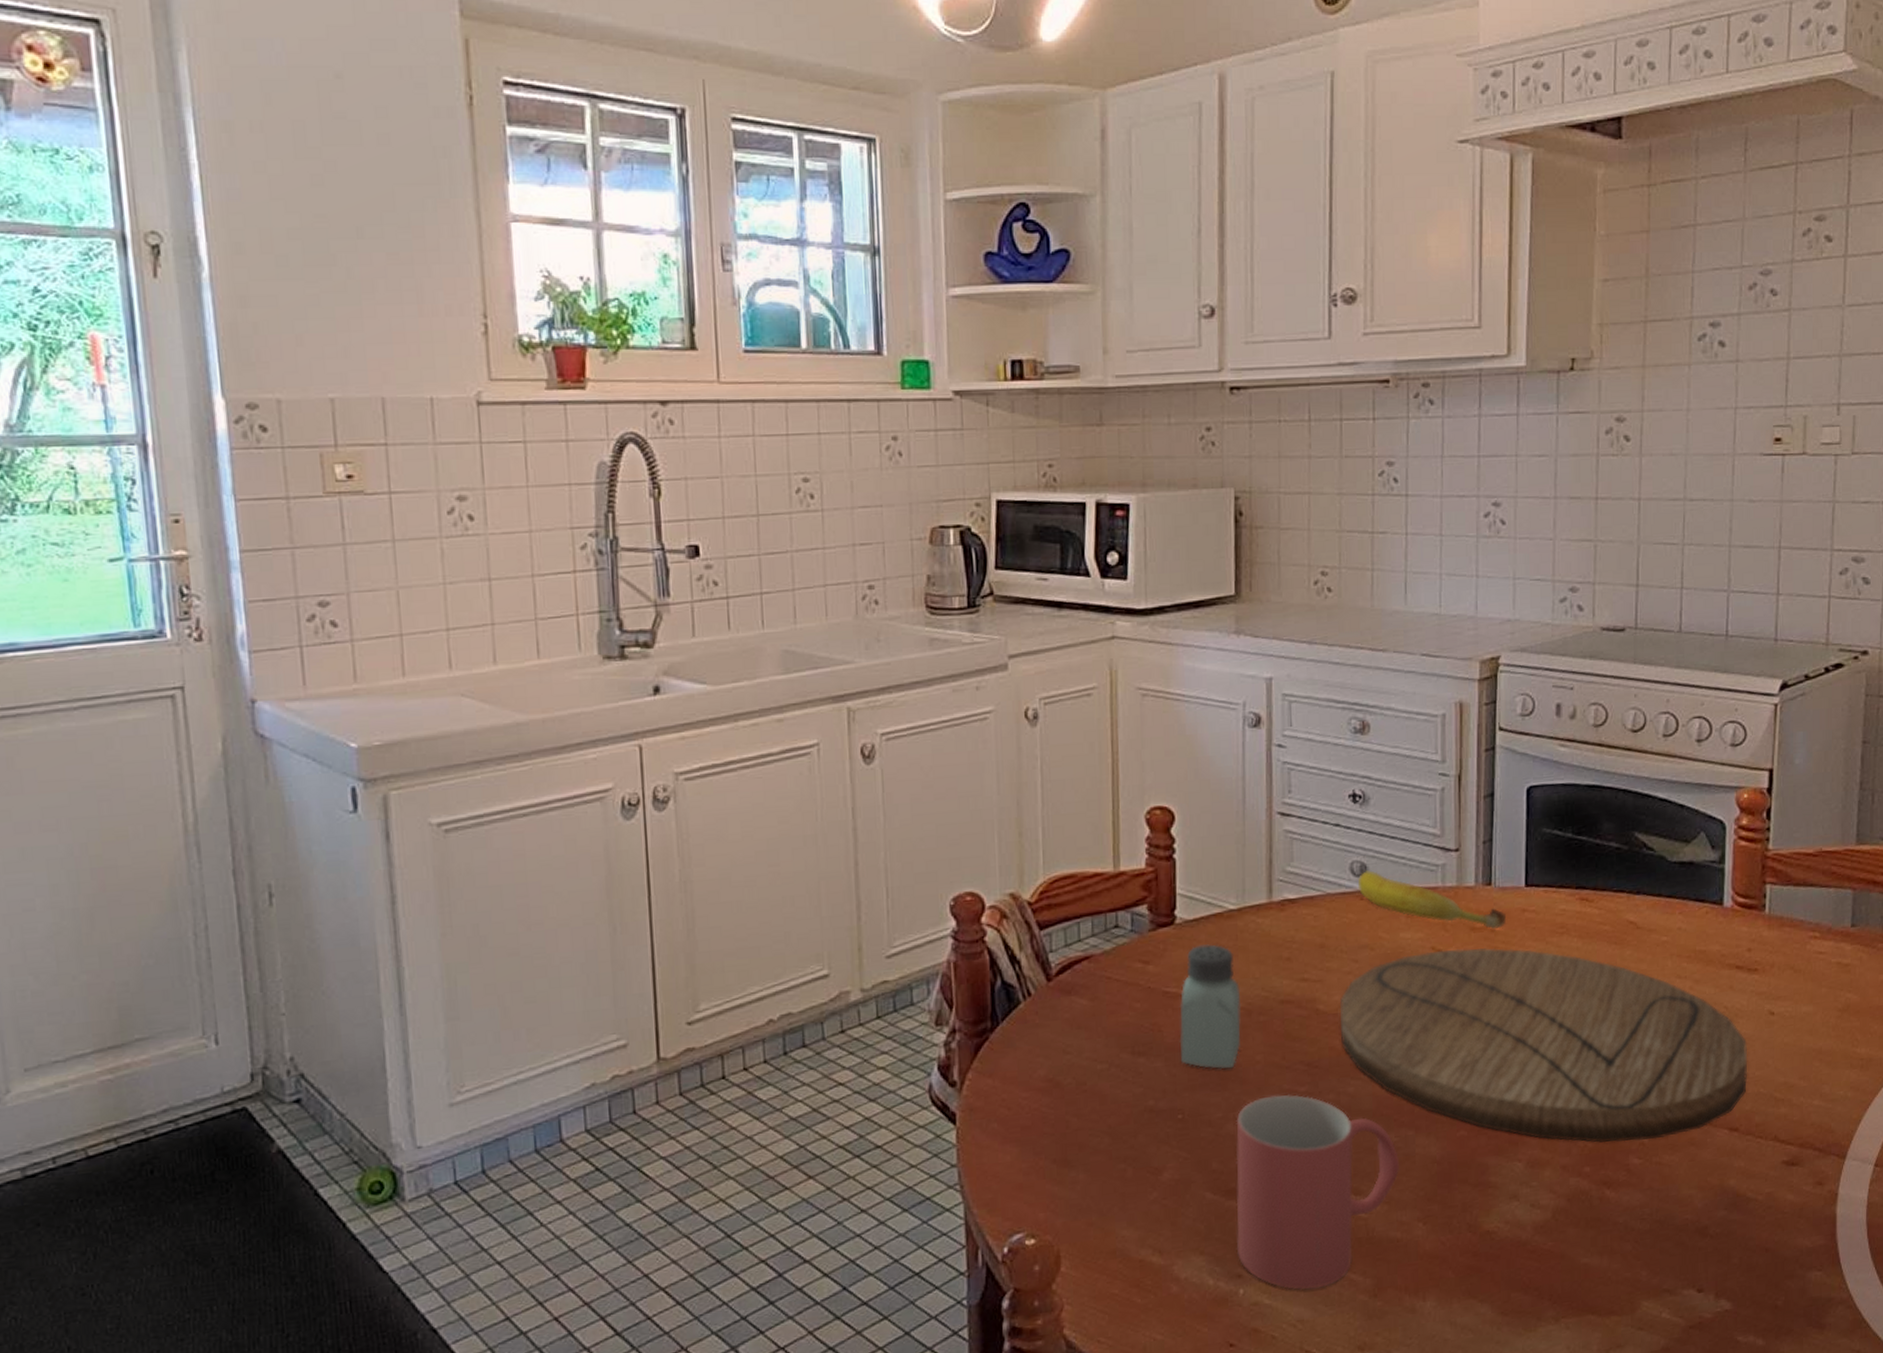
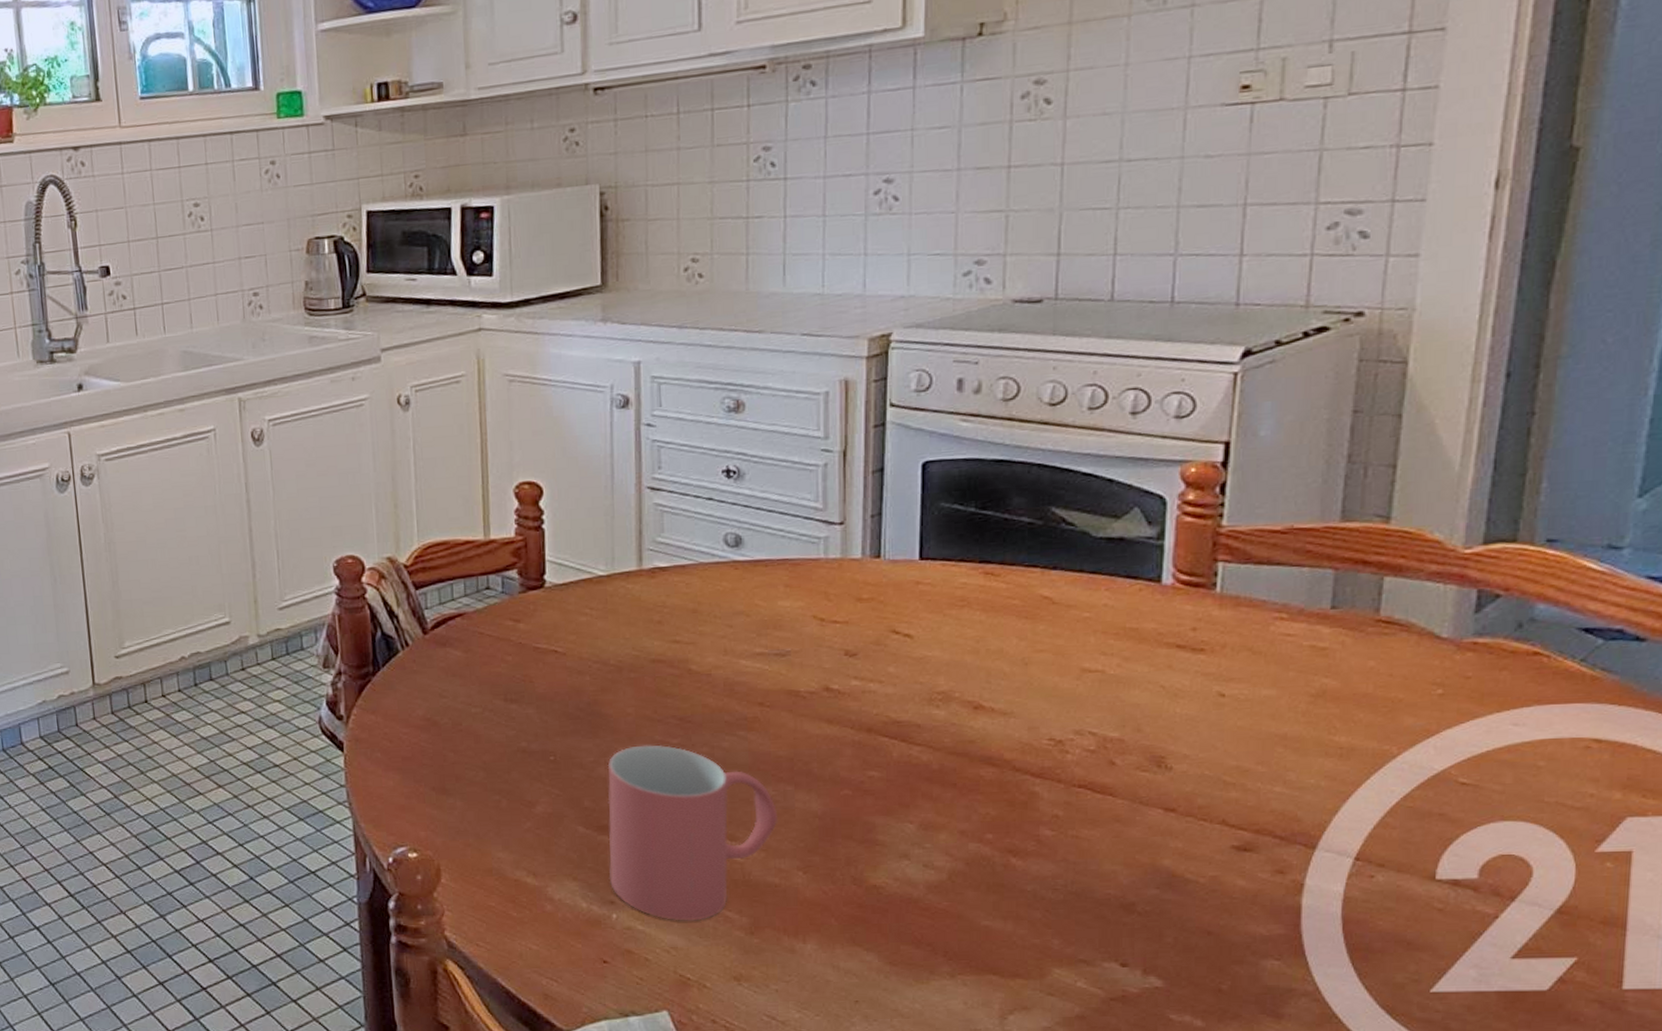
saltshaker: present [1179,944,1241,1069] -> none [550,606,612,719]
cutting board: present [1339,948,1748,1143] -> none [713,618,1190,813]
fruit: present [1357,870,1507,930] -> none [732,542,898,601]

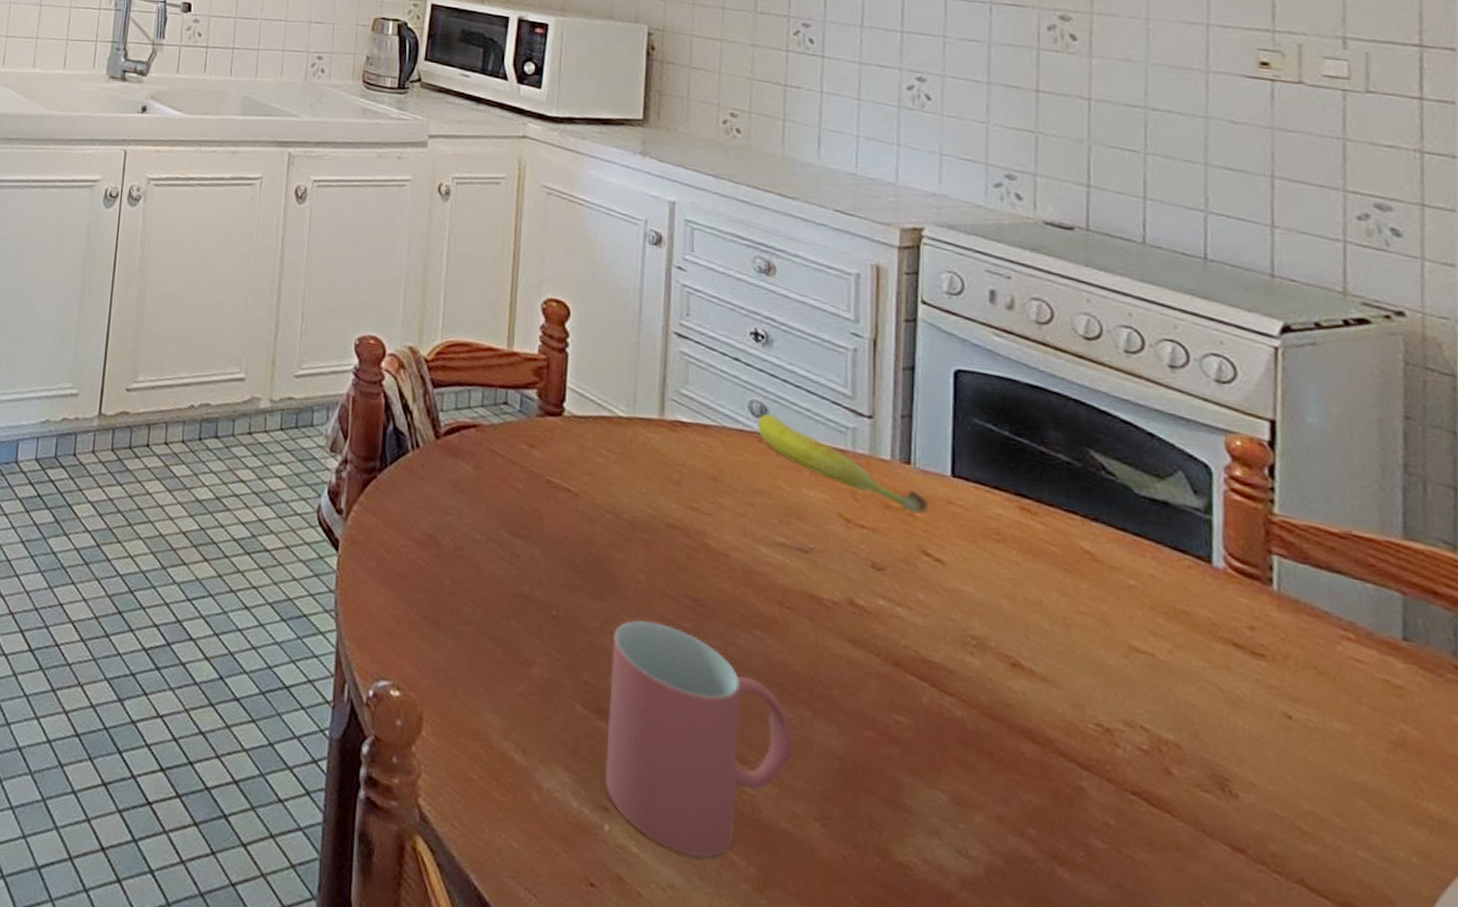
fruit: none [732,542,898,601] -> present [756,413,929,515]

